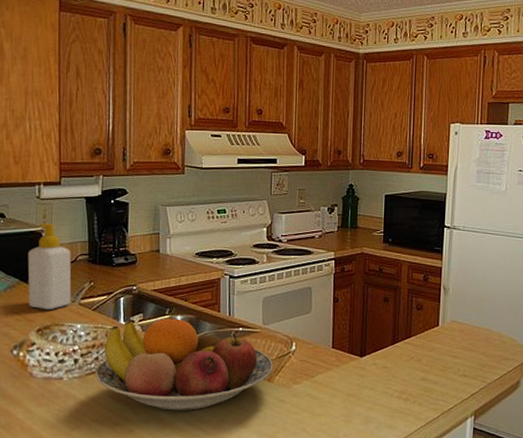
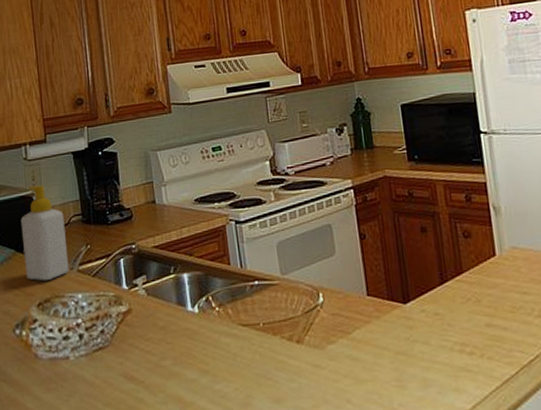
fruit bowl: present [96,318,273,411] -> none [103,277,301,388]

